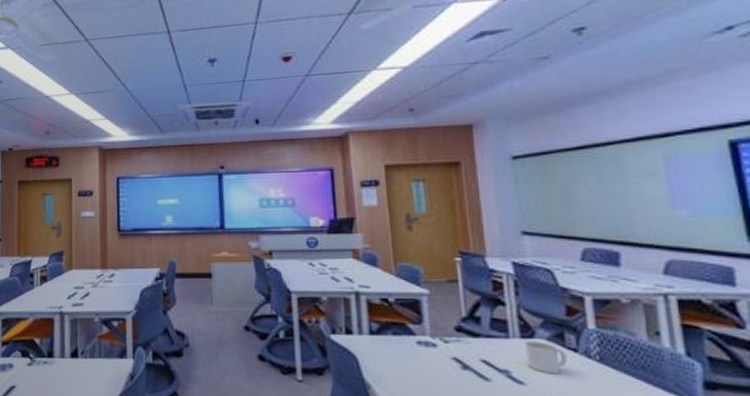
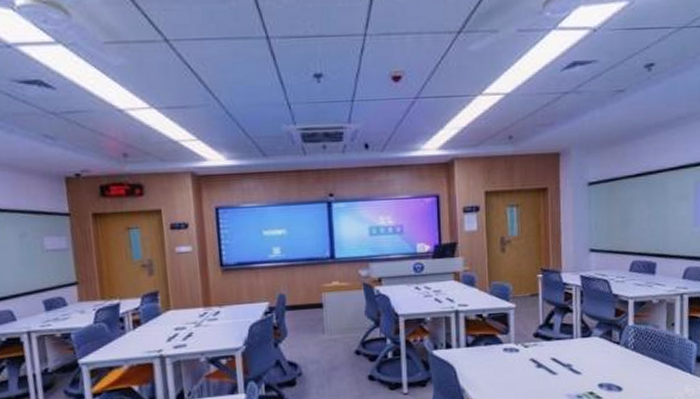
mug: present [526,341,567,375] -> none [584,339,612,364]

